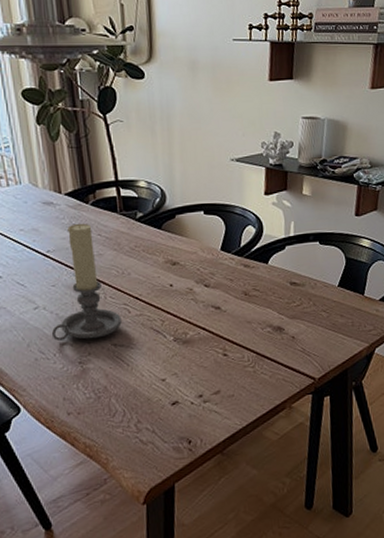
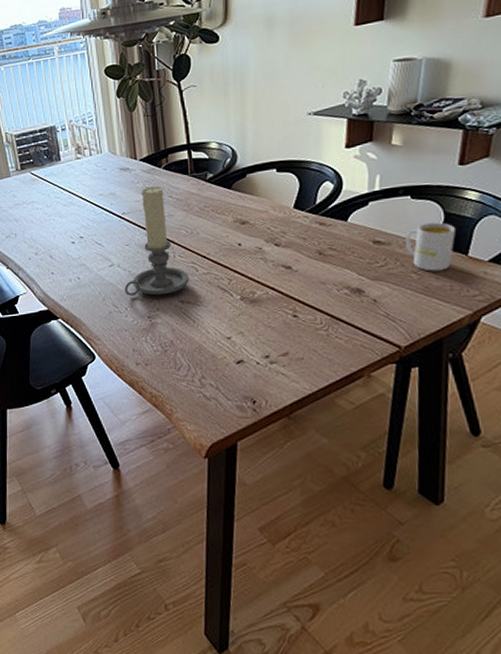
mug: none [316,266,355,310] -> present [405,222,456,271]

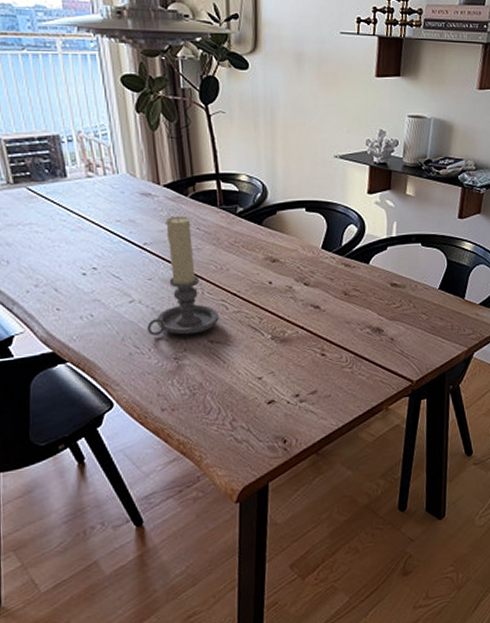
mug: present [405,222,456,271] -> none [417,268,455,313]

